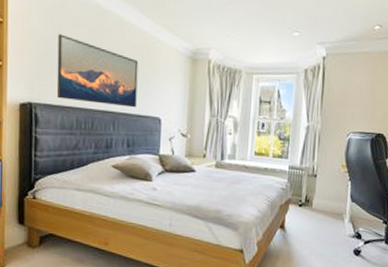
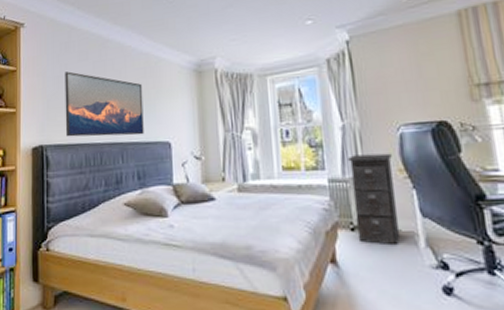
filing cabinet: none [303,150,339,220] -> present [348,153,400,246]

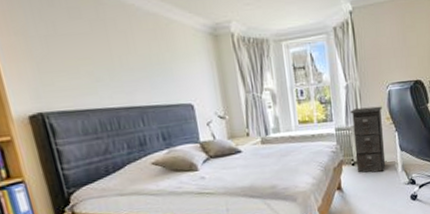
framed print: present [65,71,144,137] -> none [53,30,164,103]

